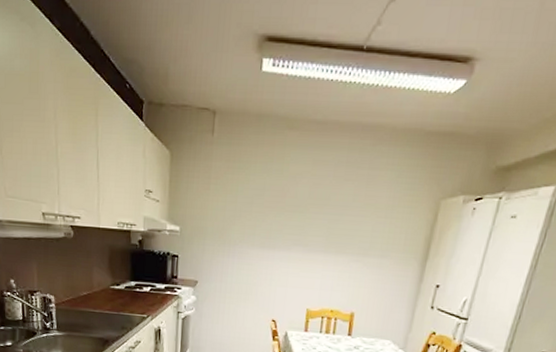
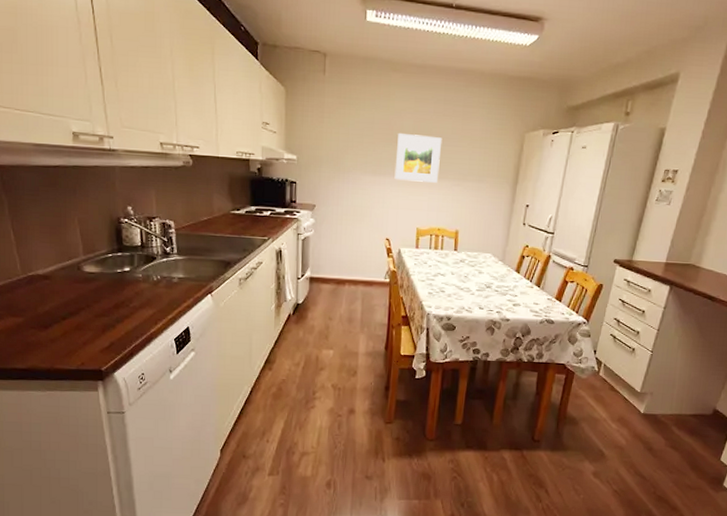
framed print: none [284,201,342,258] -> present [394,133,442,183]

